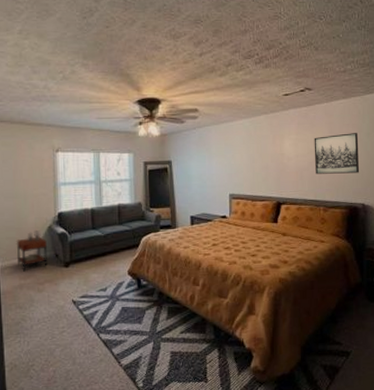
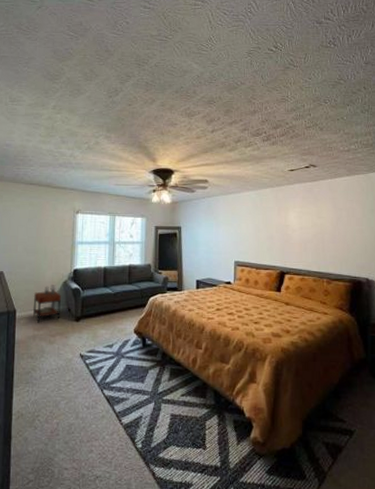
wall art: present [314,133,360,174] -> none [318,209,364,248]

